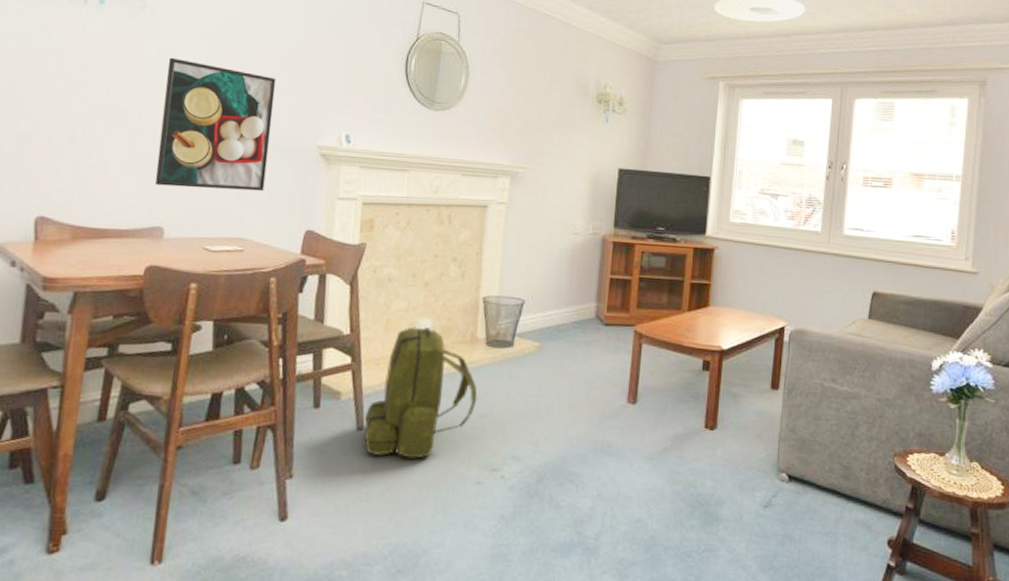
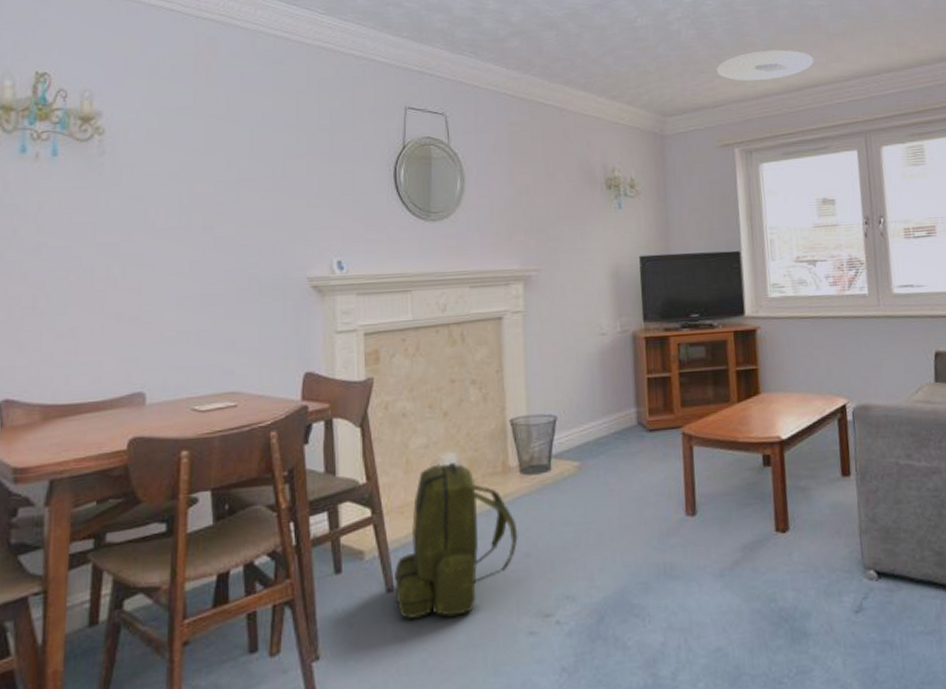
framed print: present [154,57,276,192] -> none [130,203,255,346]

